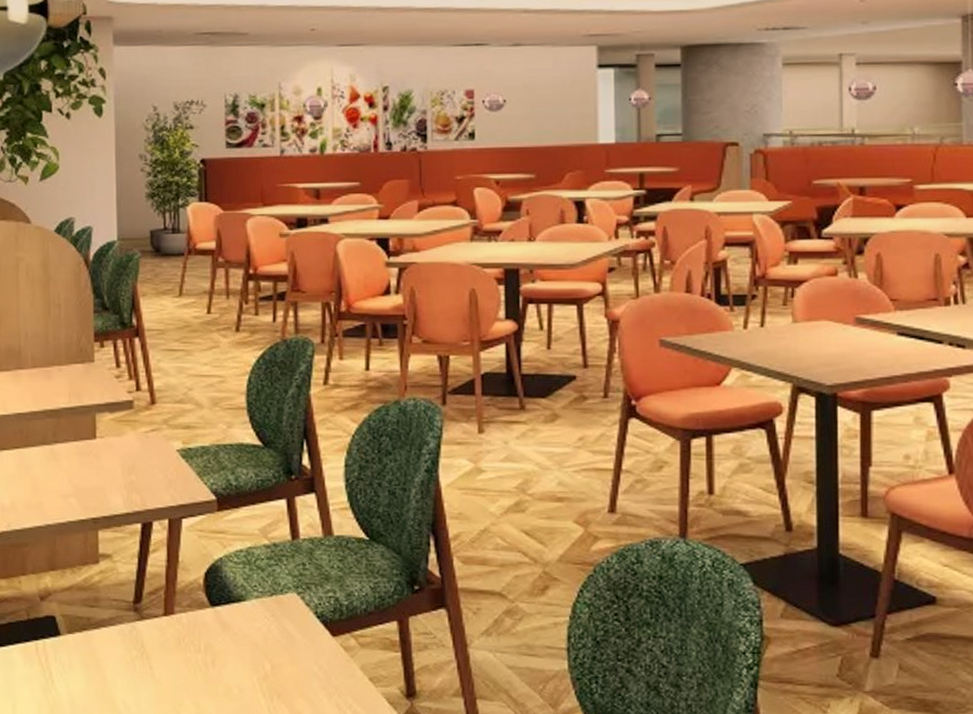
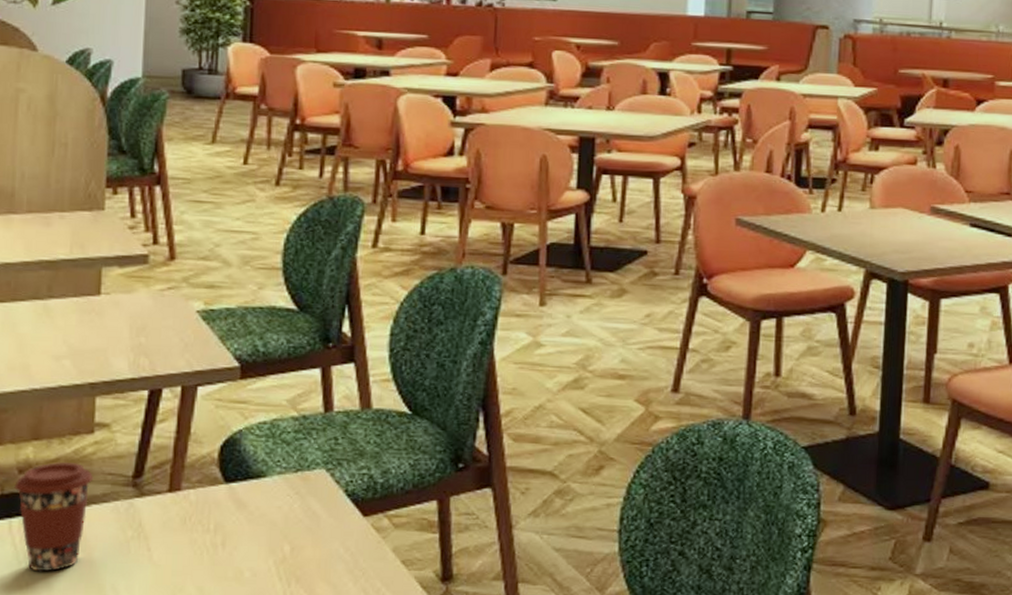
coffee cup: none [38,589,101,688] -> present [14,461,94,572]

